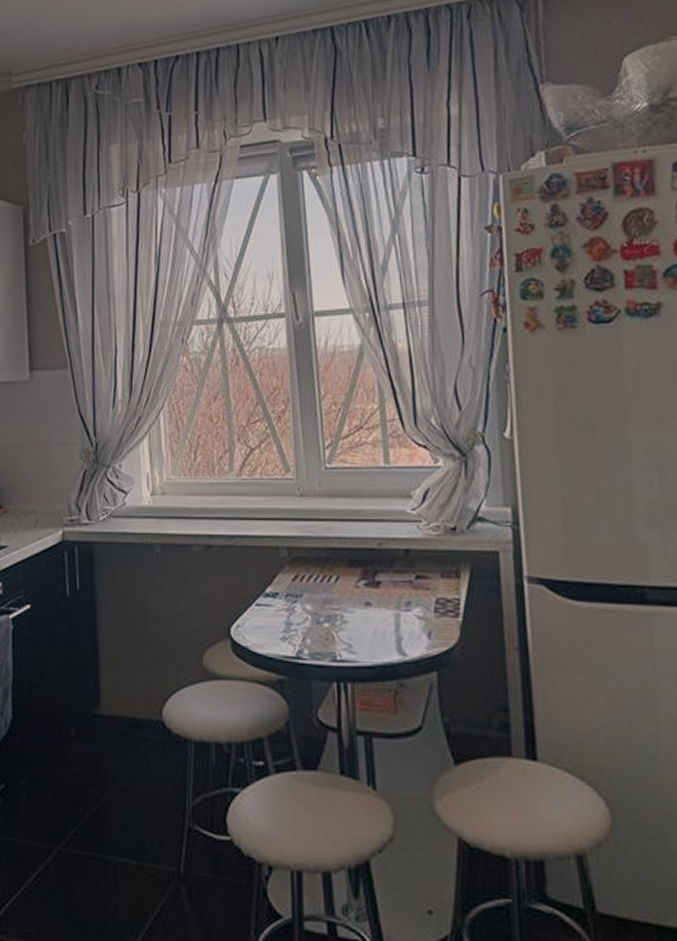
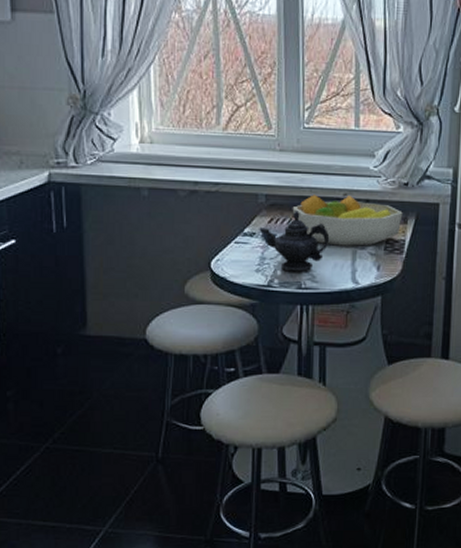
teapot: none [282,564,366,640] -> present [259,209,330,272]
fruit bowl: none [318,545,454,608] -> present [292,195,403,246]

